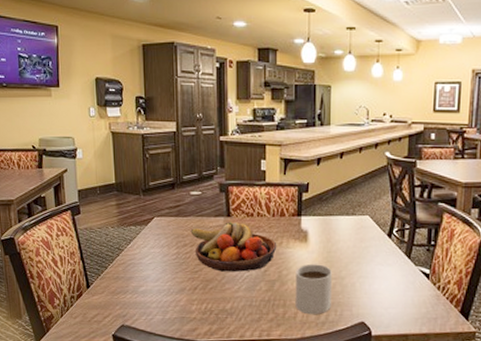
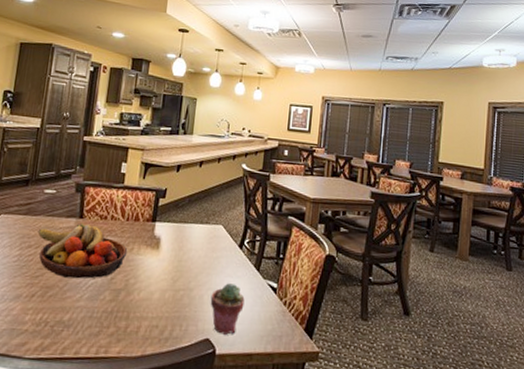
mug: present [295,263,332,315] -> none [139,272,181,330]
potted succulent: none [362,271,397,318] -> present [210,283,245,335]

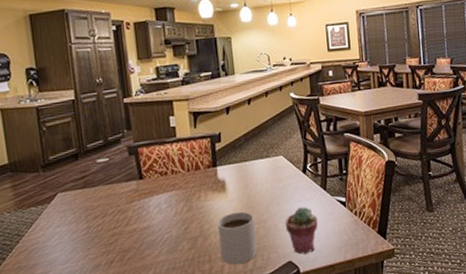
fruit bowl: present [37,222,128,279] -> none [100,183,196,239]
mug: none [139,272,181,330] -> present [217,211,257,265]

